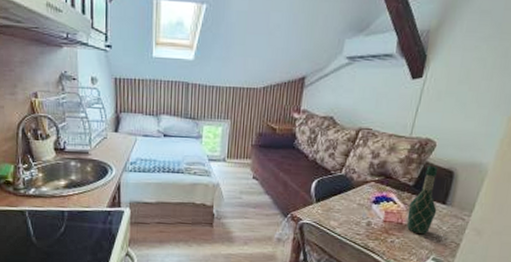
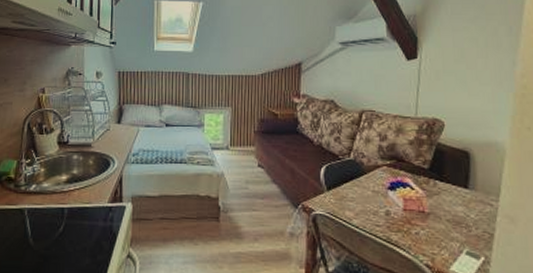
wine bottle: present [407,166,438,235] -> none [428,147,460,224]

